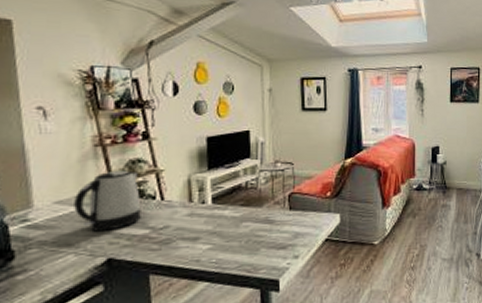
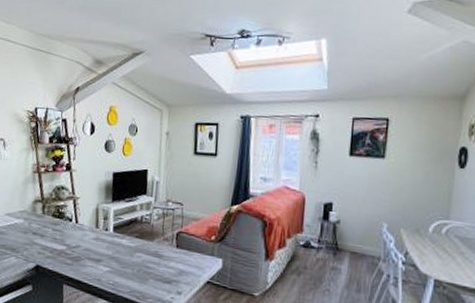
kettle: present [74,170,141,232] -> none [17,194,62,243]

